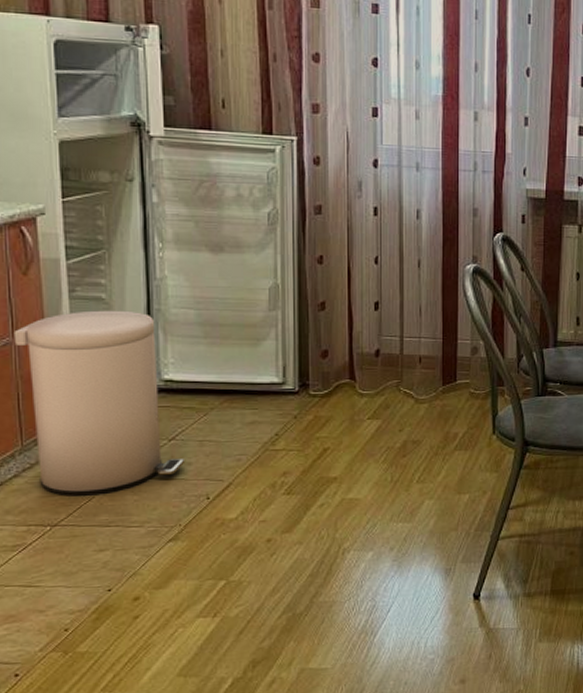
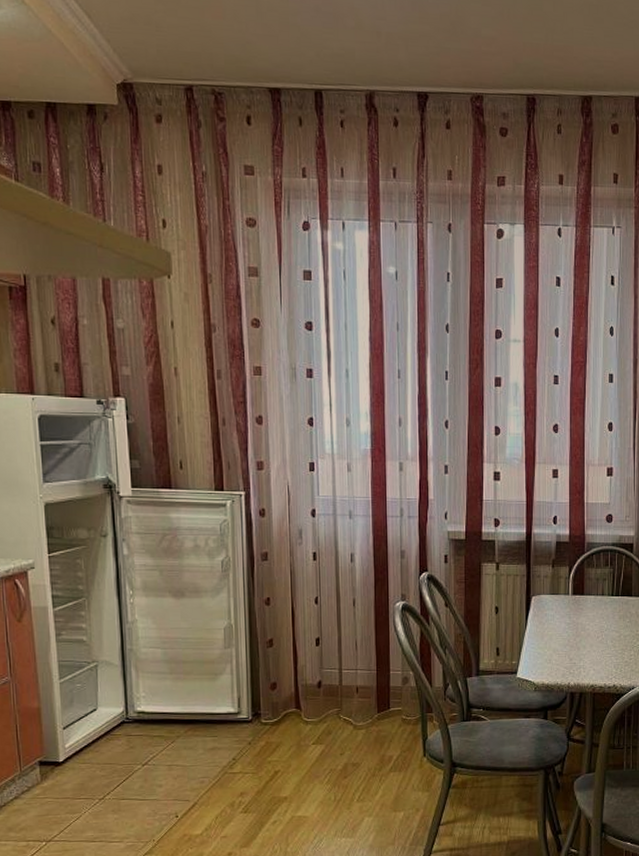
pedal bin: present [13,310,186,496] -> none [11,651,157,815]

